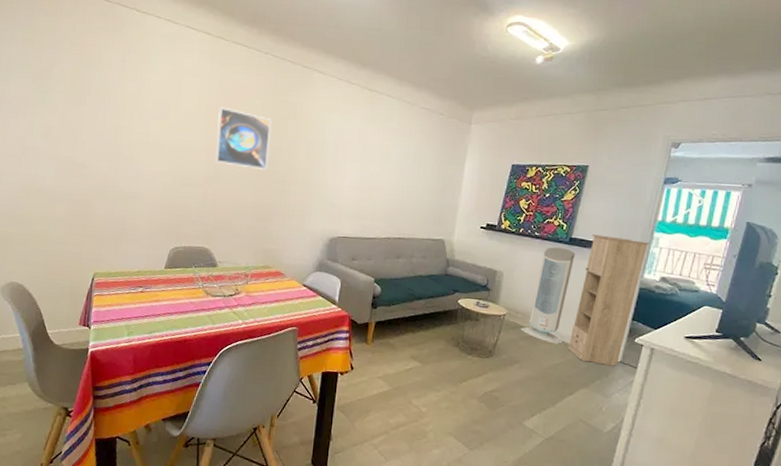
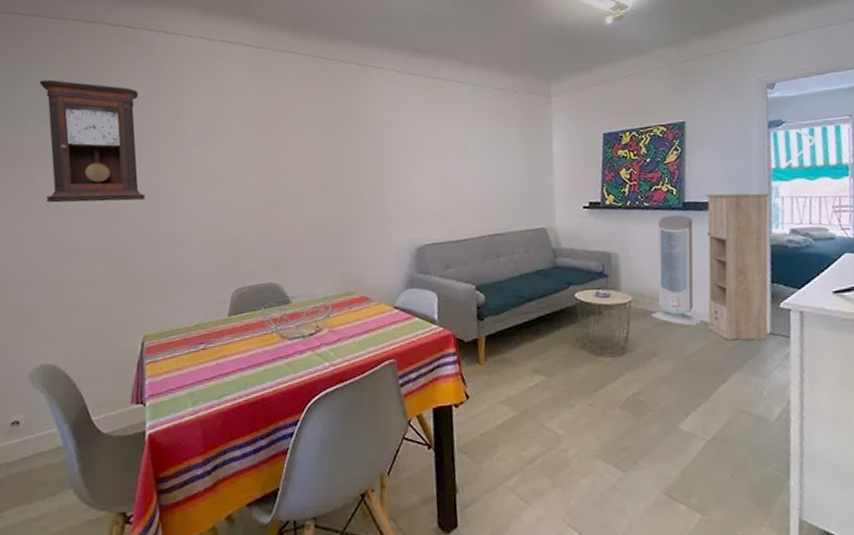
pendulum clock: none [23,38,109,158] -> present [39,79,145,203]
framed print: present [215,107,271,170] -> none [269,121,333,184]

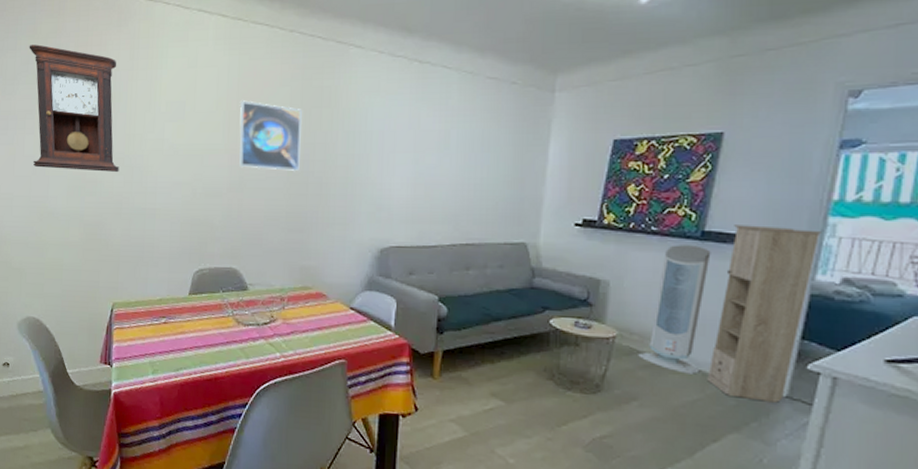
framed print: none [269,121,333,184] -> present [239,100,302,171]

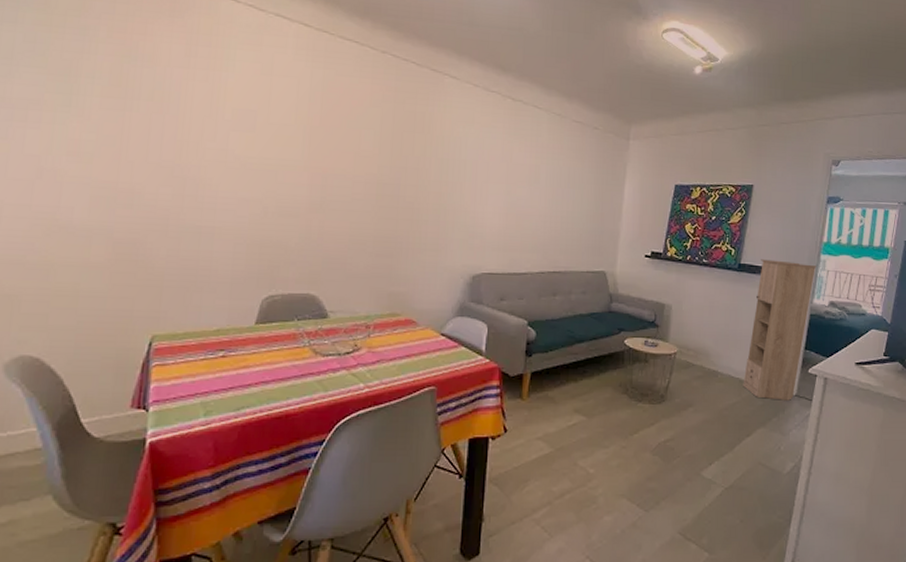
pendulum clock: present [29,44,119,172] -> none [37,20,168,183]
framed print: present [239,100,302,171] -> none [321,117,393,194]
air purifier: present [638,245,711,375] -> none [693,275,745,382]

